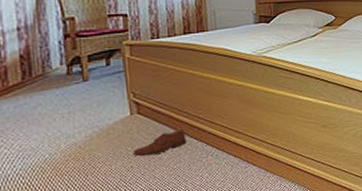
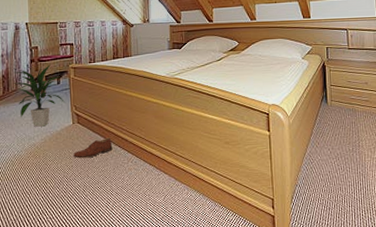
indoor plant: none [39,40,118,122] -> present [14,64,65,127]

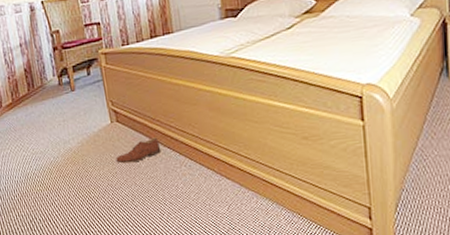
indoor plant: present [14,64,65,127] -> none [37,51,99,129]

